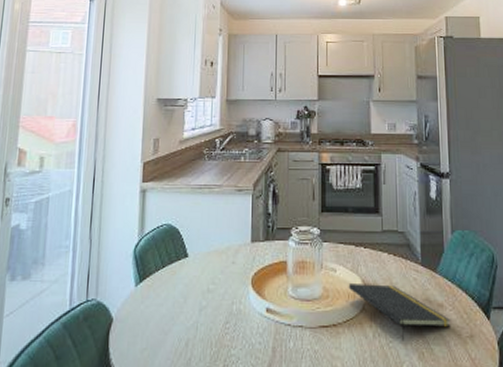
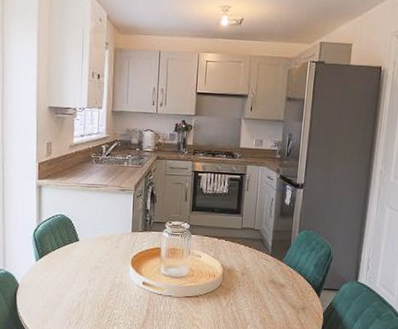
notepad: present [348,284,451,342] -> none [209,267,289,310]

